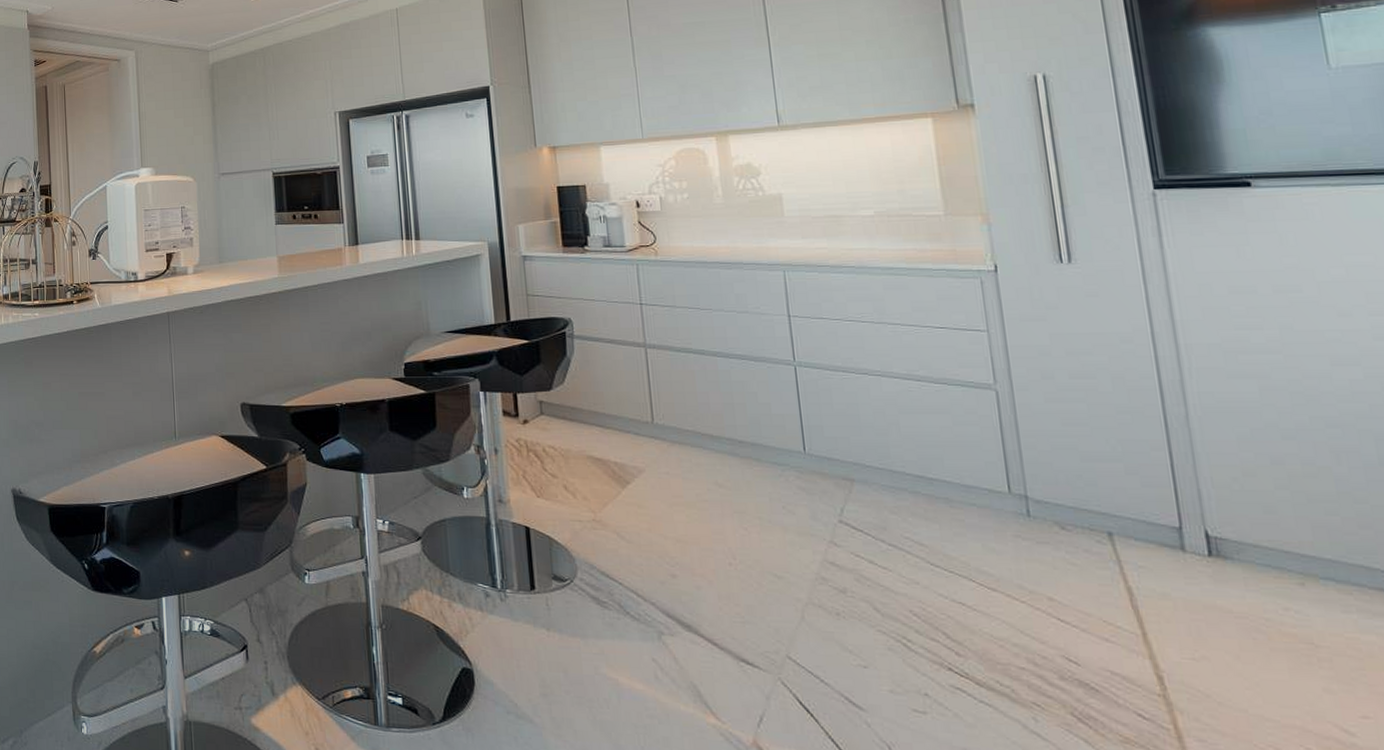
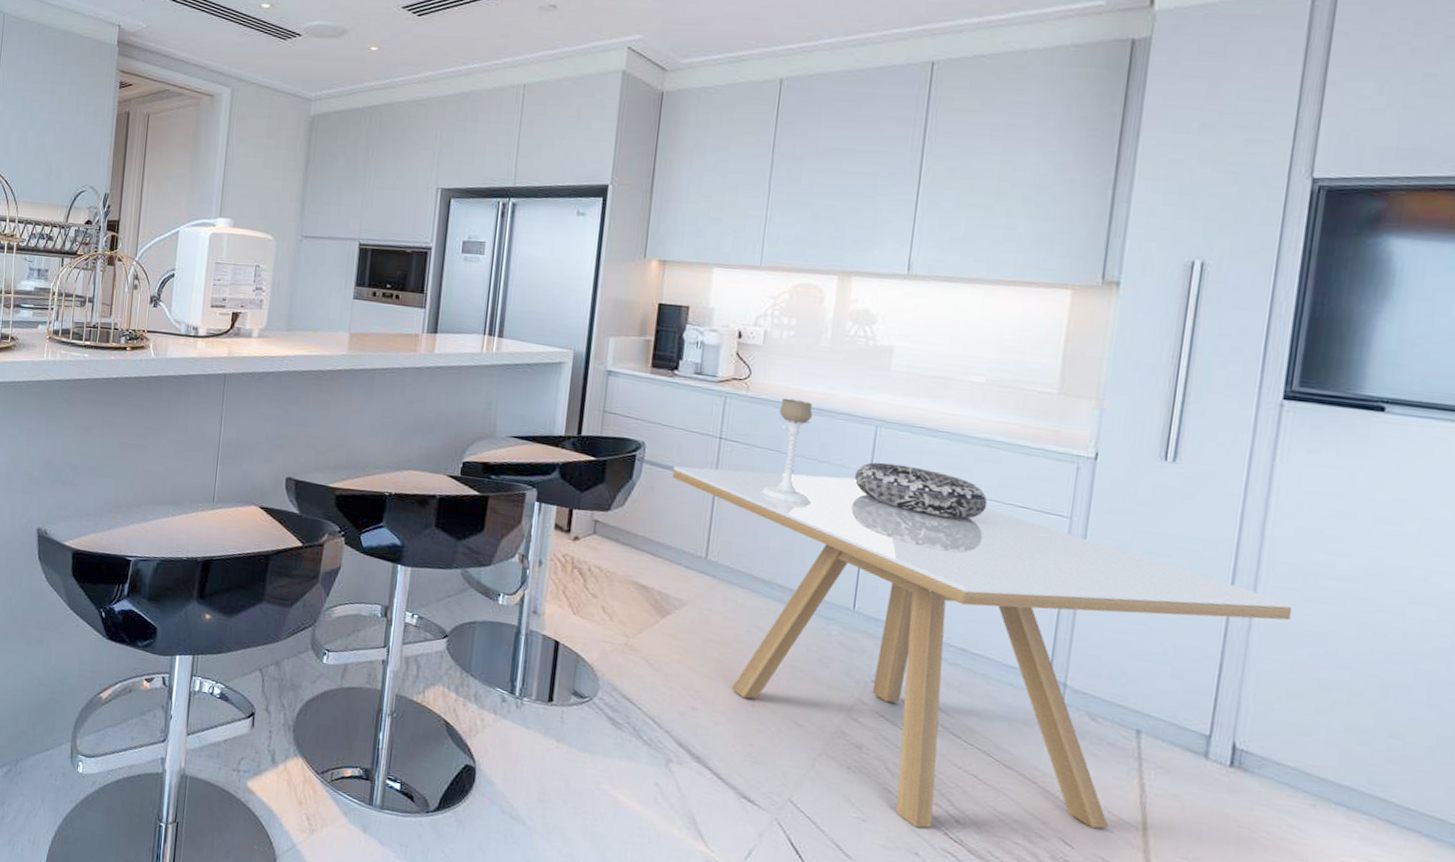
dining table: none [603,324,1224,667] -> present [672,466,1293,829]
candle holder: none [689,256,741,356] -> present [760,398,813,505]
decorative bowl: none [774,304,907,348] -> present [854,462,988,519]

